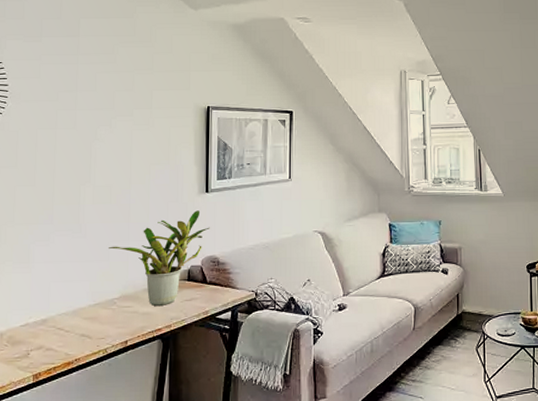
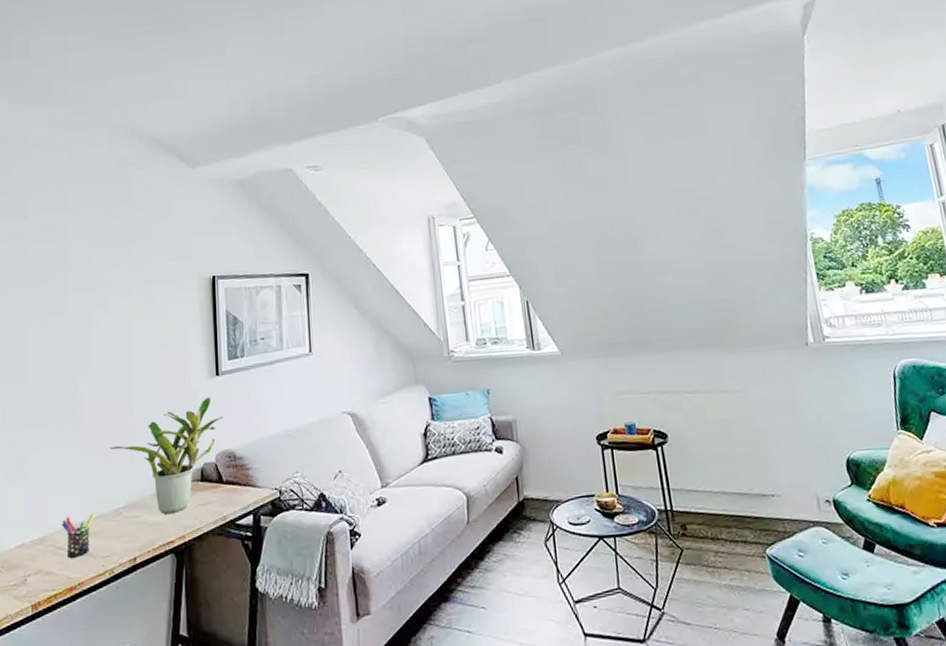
pen holder: none [62,302,91,338] -> present [61,514,93,558]

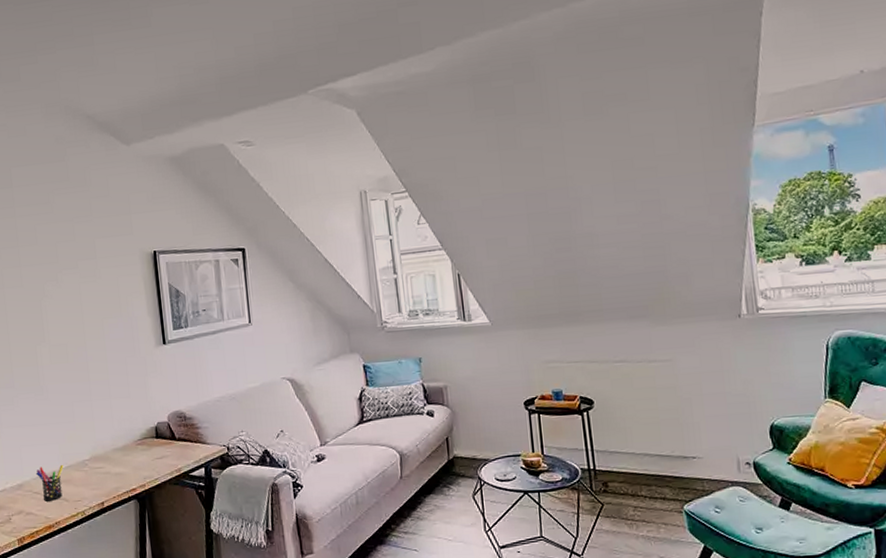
potted plant: present [110,397,224,515] -> none [73,364,173,466]

